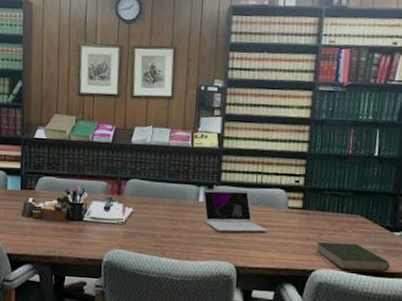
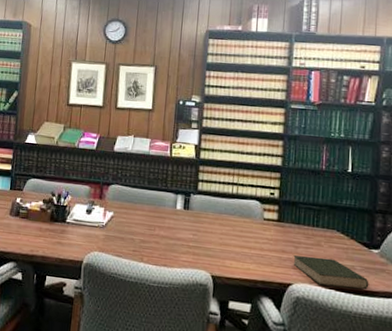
laptop: present [203,189,267,232] -> none [180,197,243,242]

